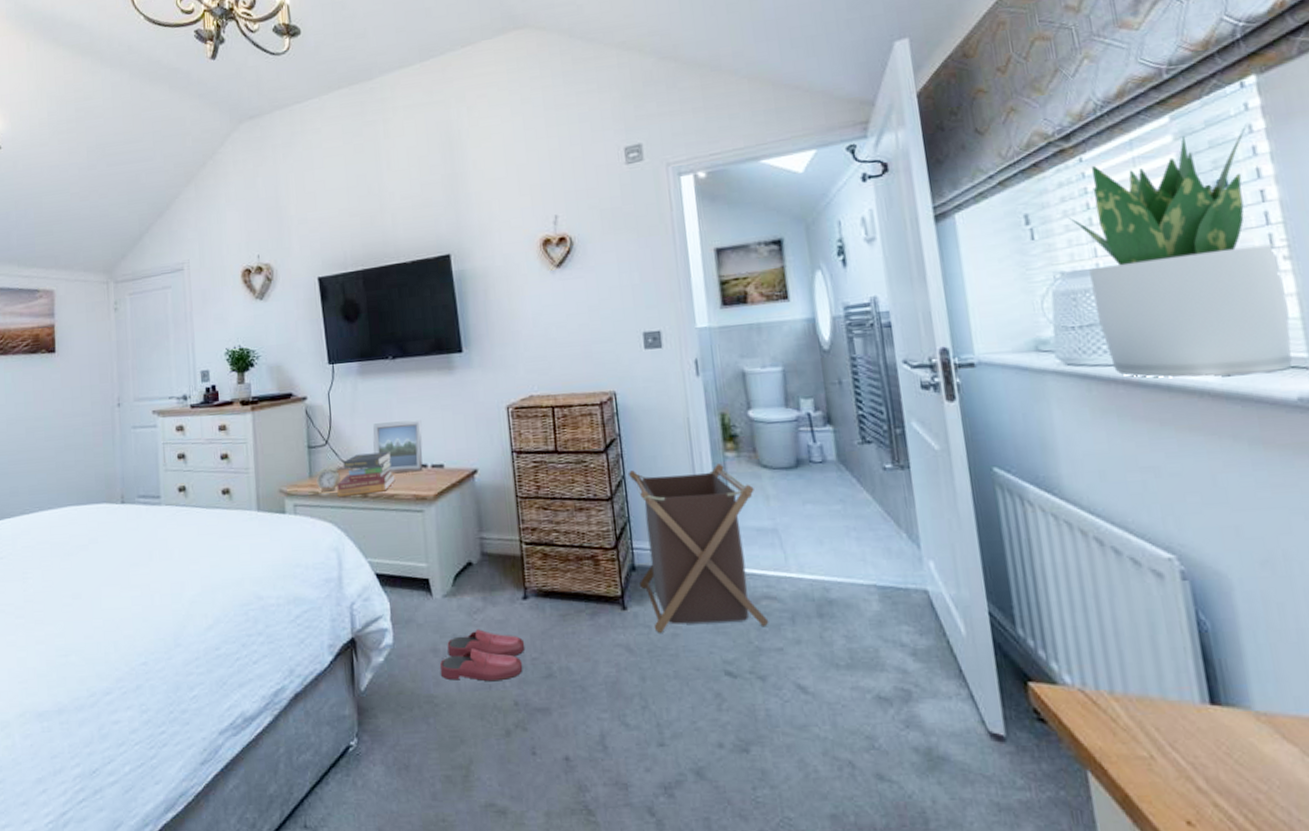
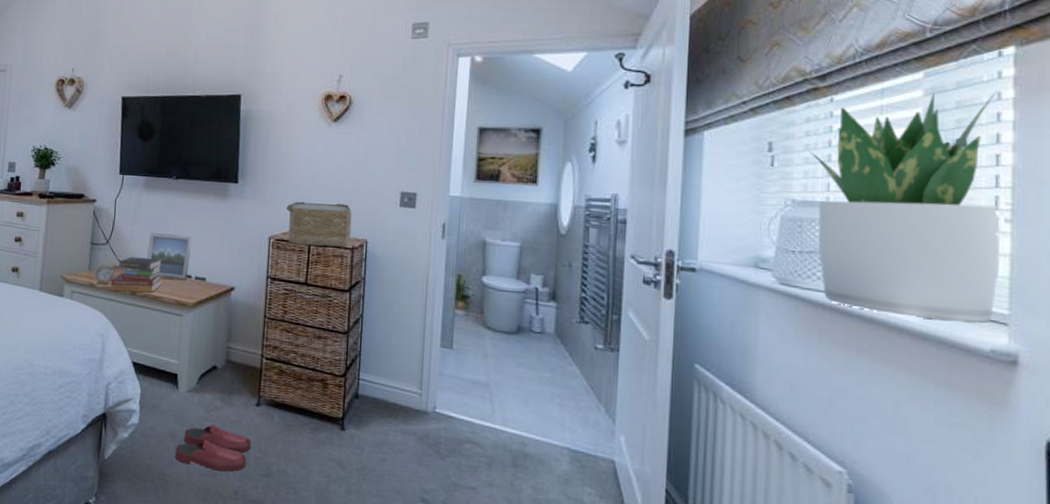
woven basket: none [520,356,598,410] -> present [286,201,352,247]
laundry basket: present [628,463,769,633] -> none [360,311,476,466]

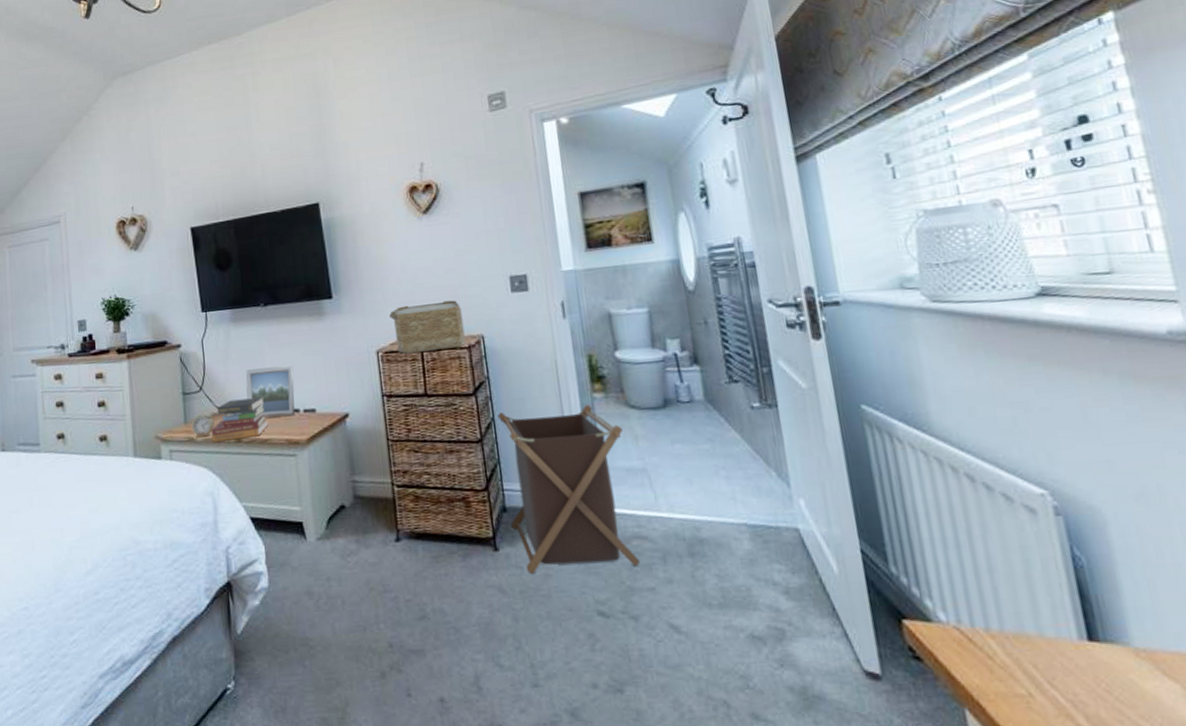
slippers: present [175,424,252,471] -> none [315,571,399,624]
laundry basket: none [360,311,476,466] -> present [497,404,641,574]
planter: present [810,89,1000,323] -> none [930,58,1160,313]

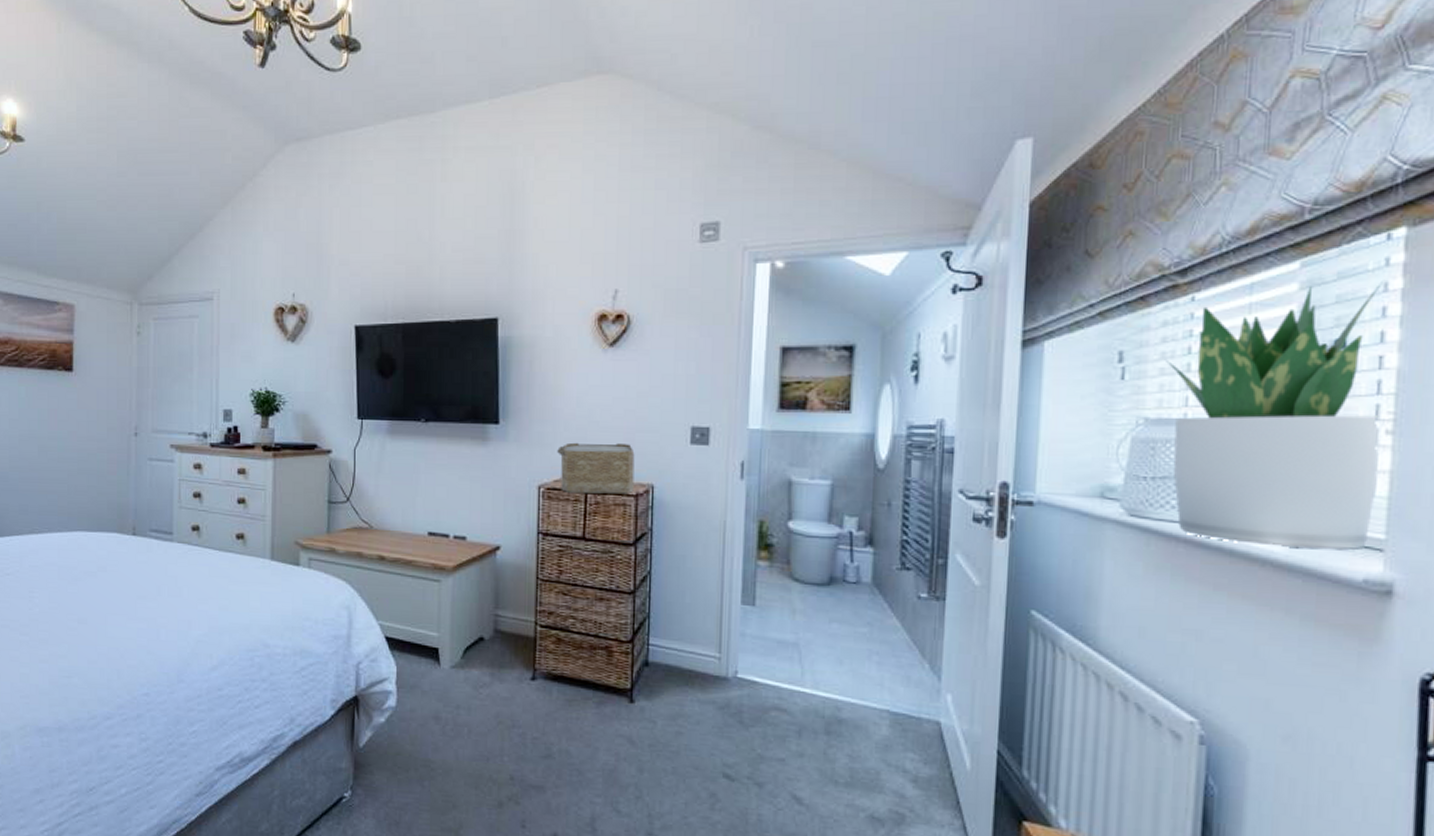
alarm clock: present [191,408,215,438] -> none [334,520,359,549]
books: present [211,397,269,442] -> none [354,516,415,557]
picture frame: present [246,365,295,418] -> none [395,486,448,540]
laundry basket: present [497,404,641,574] -> none [651,567,782,736]
planter: none [930,58,1160,313] -> present [1166,279,1385,550]

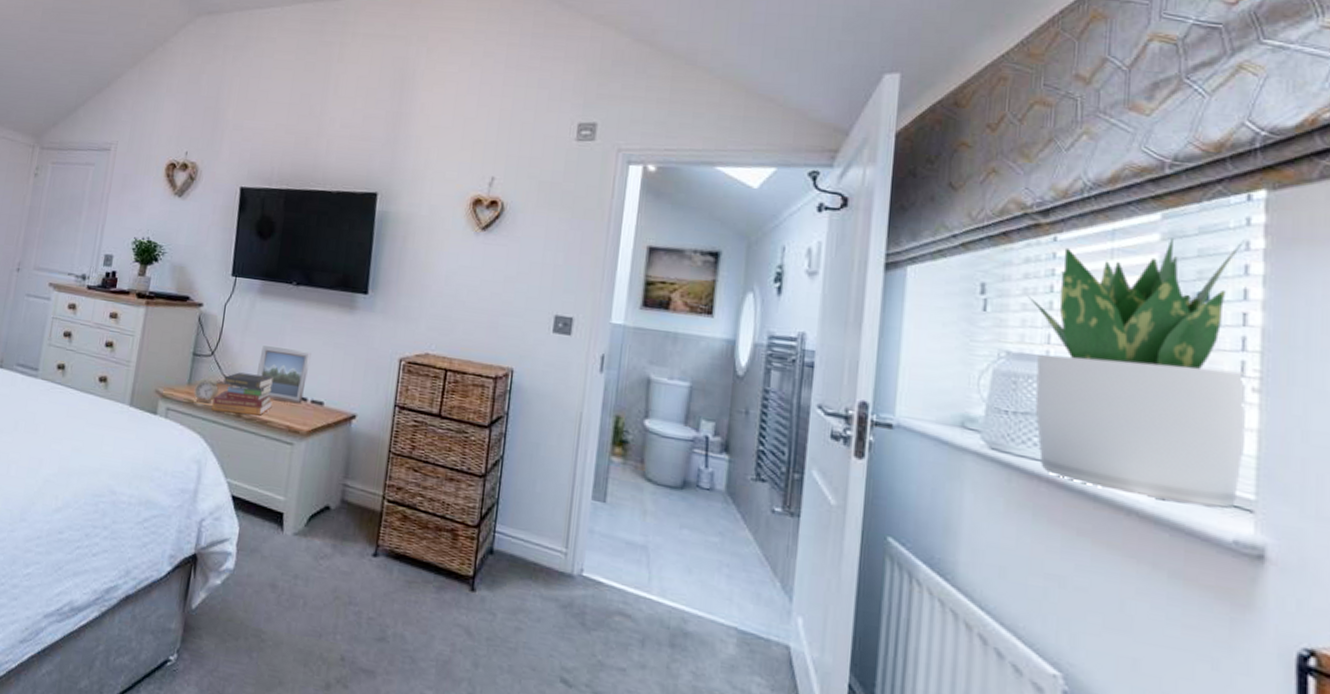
alarm clock: none [334,520,359,549] -> present [194,373,219,403]
books: none [354,516,415,557] -> present [212,372,273,416]
picture frame: none [395,486,448,540] -> present [256,346,311,403]
woven basket: present [557,442,635,494] -> none [421,319,498,376]

